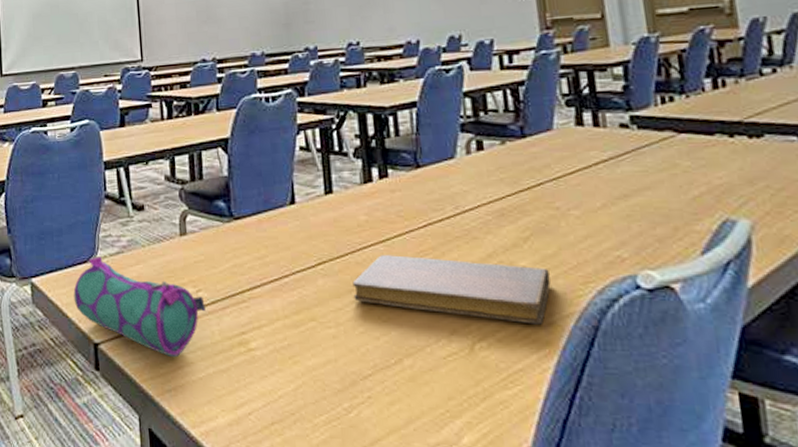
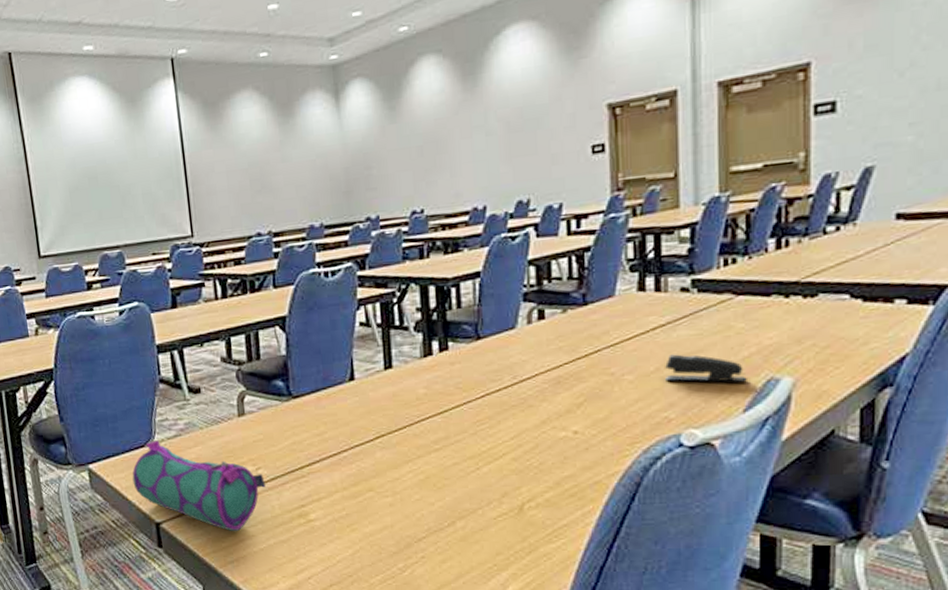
notebook: present [352,255,551,325] -> none [409,426,599,484]
stapler: none [612,190,701,222] -> present [665,354,747,382]

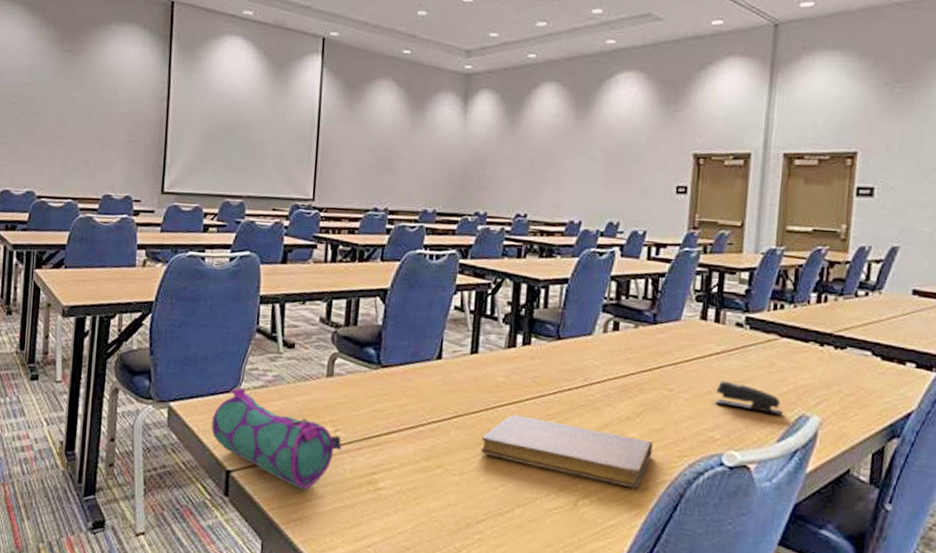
notebook: none [409,426,599,484] -> present [481,415,653,489]

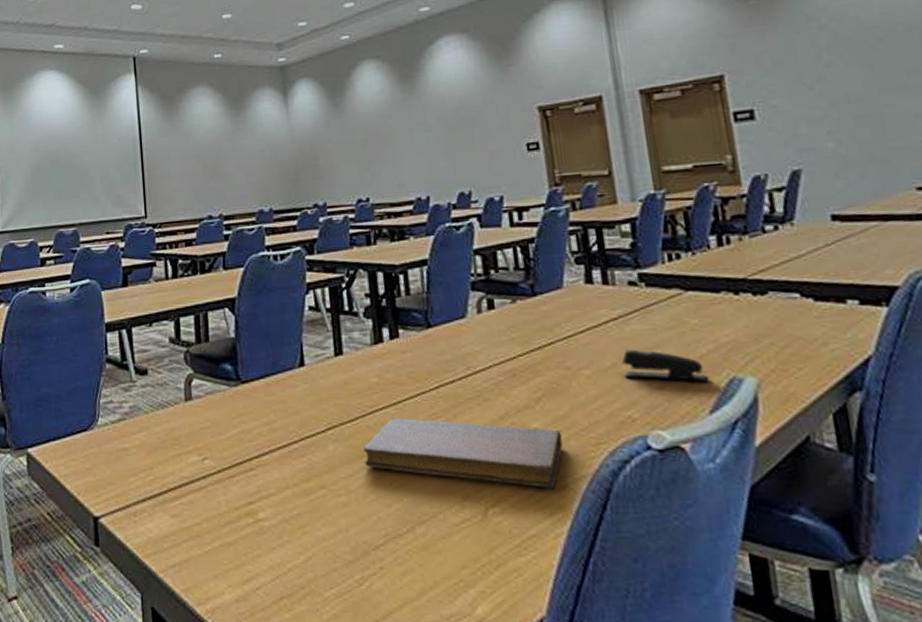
pencil case: present [211,388,341,491] -> none [72,424,211,531]

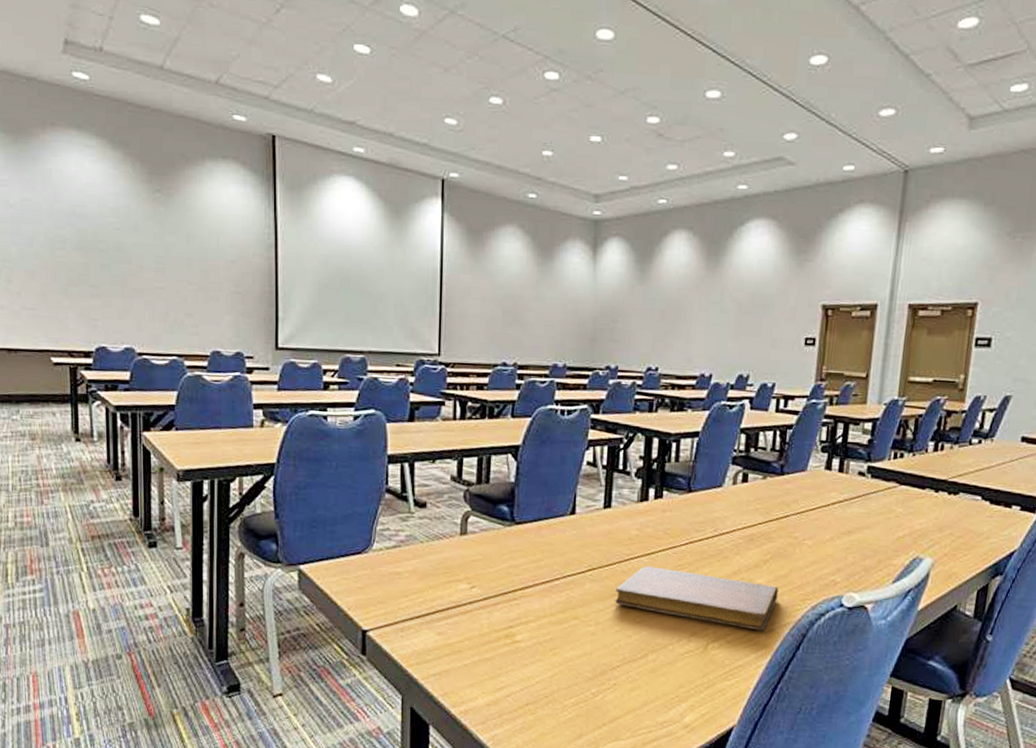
stapler: present [622,349,709,381] -> none [837,527,899,557]

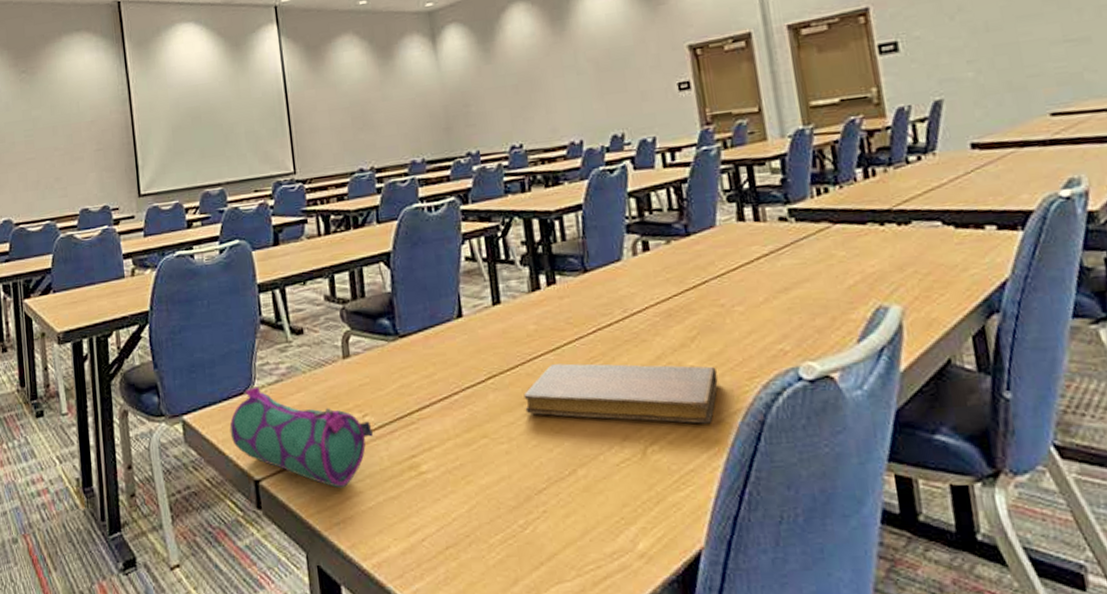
pencil case: none [344,548,478,646] -> present [229,386,373,489]

